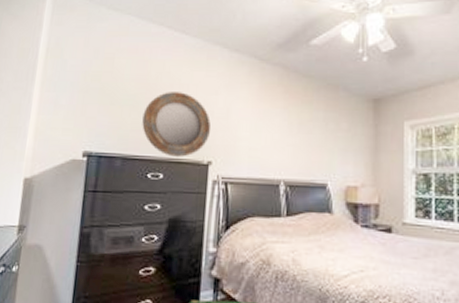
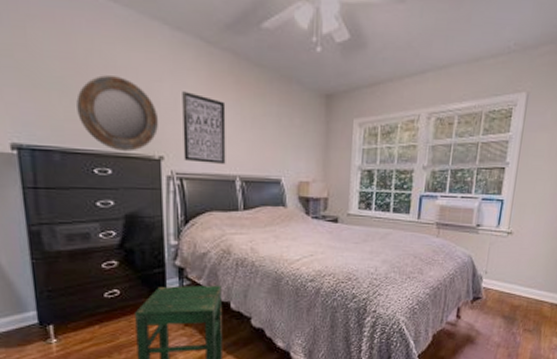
wall art: none [230,102,274,168] -> present [182,91,226,164]

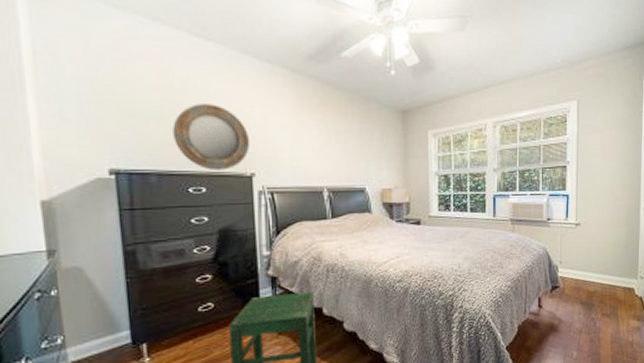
wall art: present [182,91,226,164] -> none [271,114,314,177]

